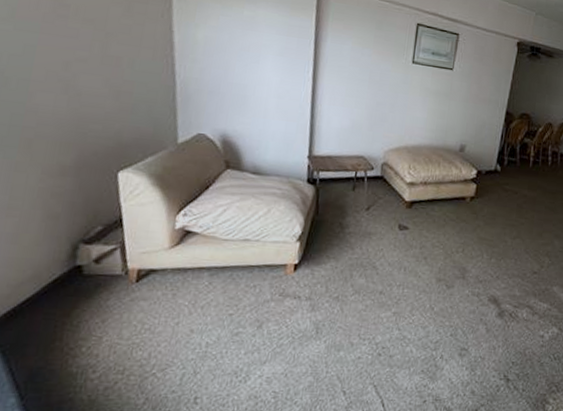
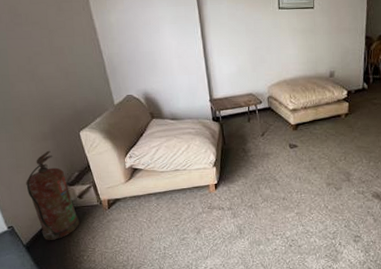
fire extinguisher: none [15,191,88,320] -> present [26,151,80,240]

